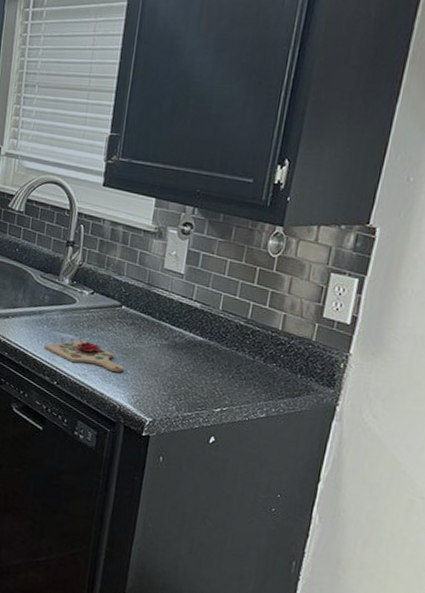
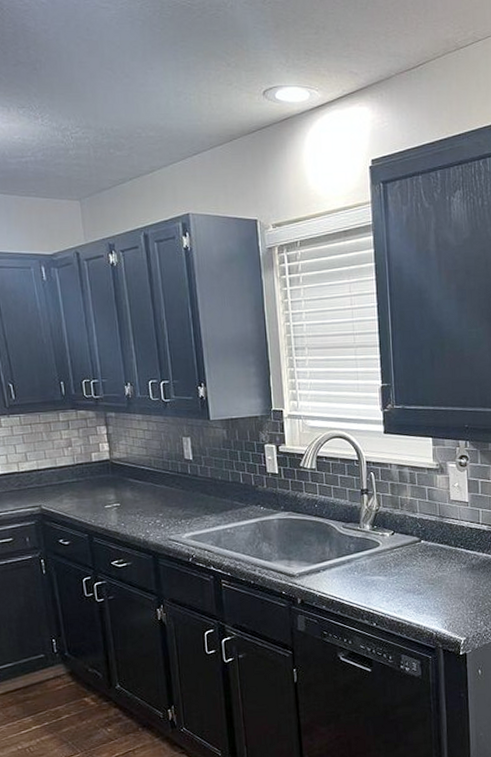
cutting board: present [44,337,124,372] -> none [358,577,433,602]

